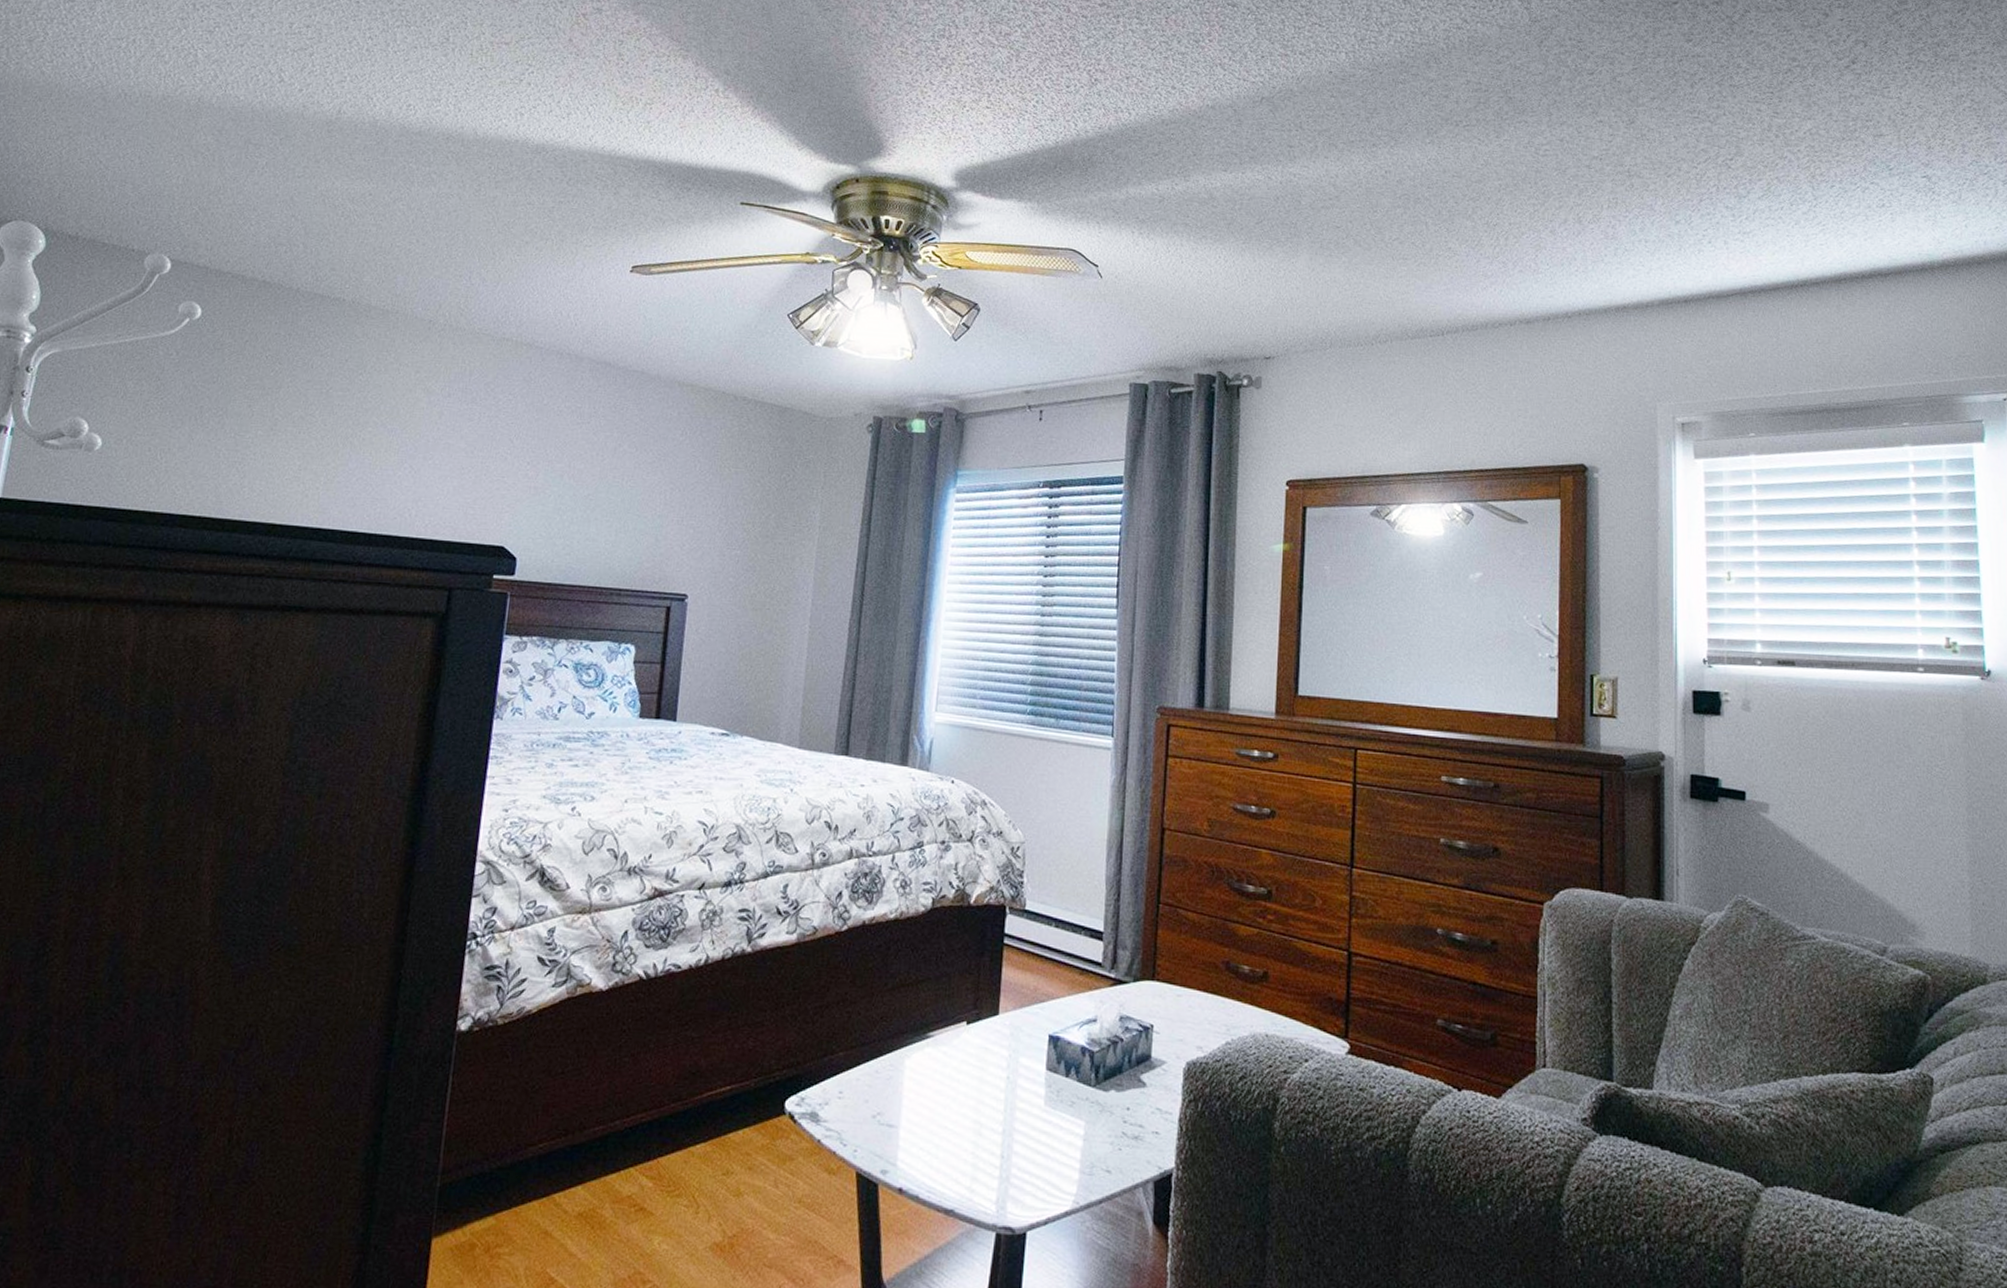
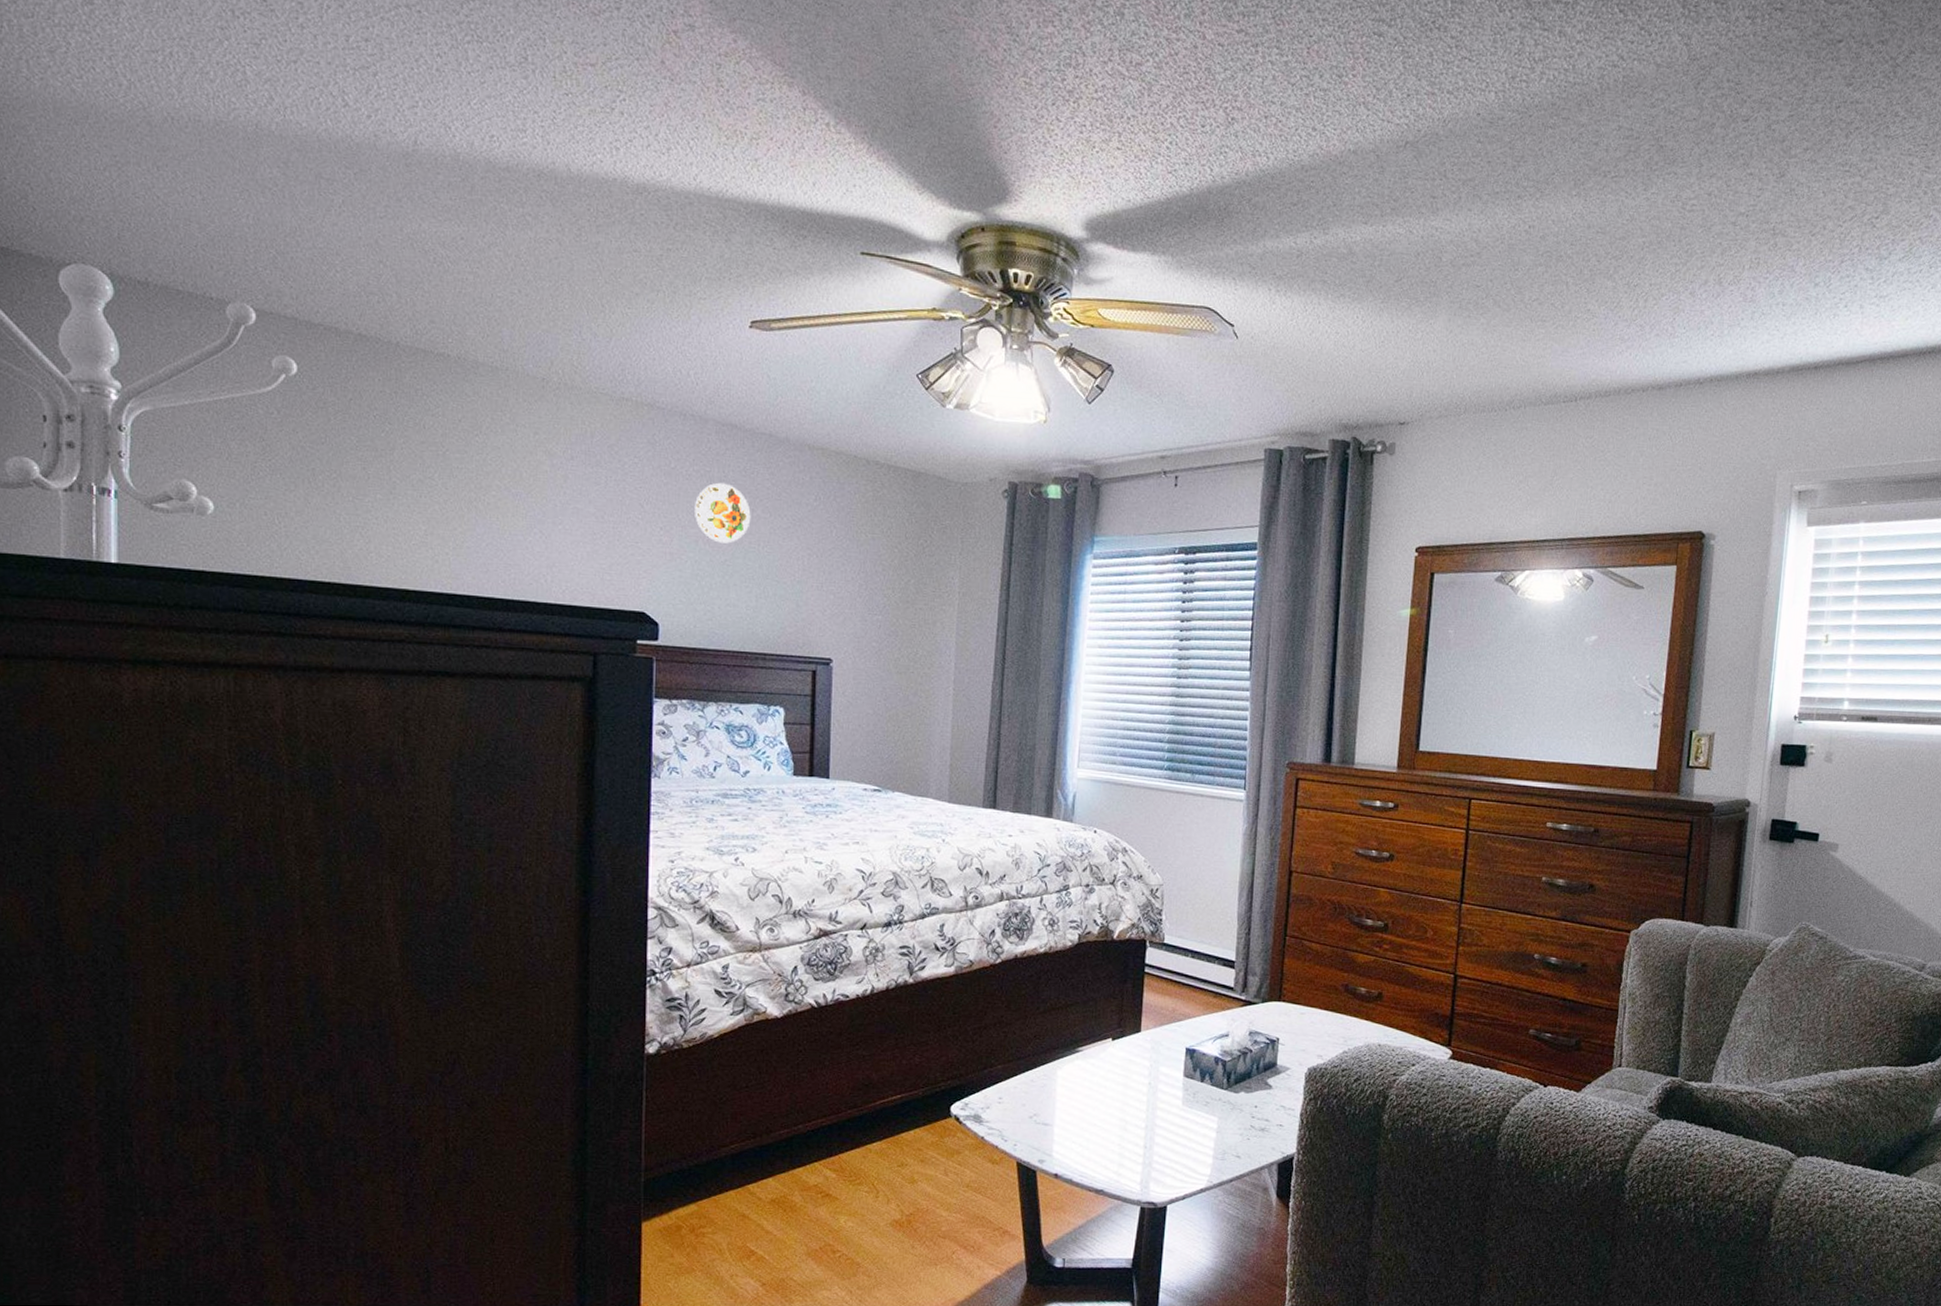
decorative plate: none [562,418,618,478] -> present [695,482,751,544]

